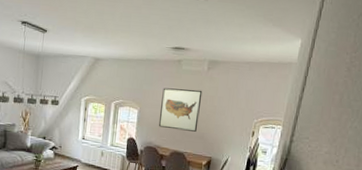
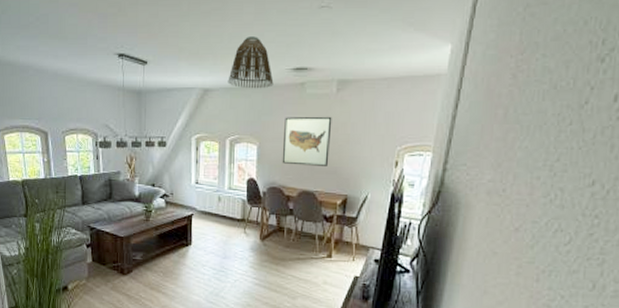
lamp shade: none [116,17,156,62] -> present [228,37,274,89]

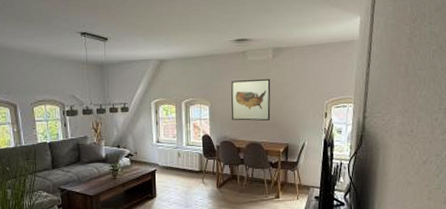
lamp shade: present [228,37,274,89] -> none [180,14,220,58]

